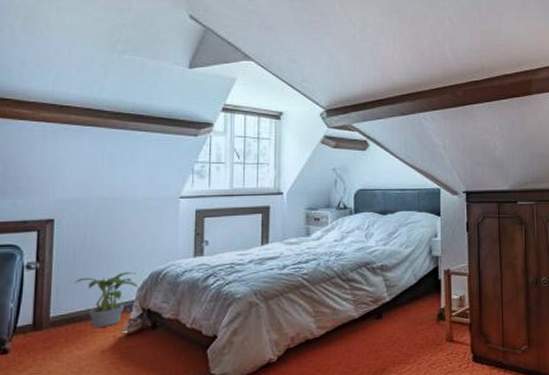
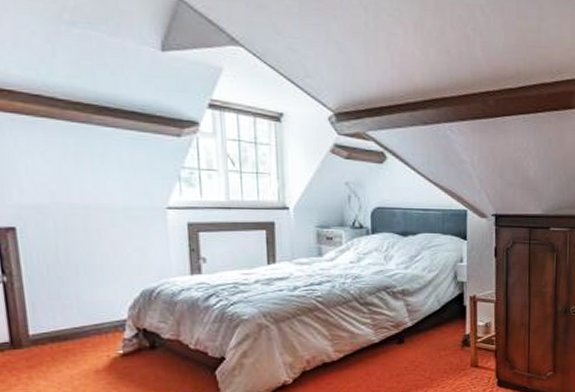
potted plant: present [74,271,138,327] -> none [52,288,128,346]

